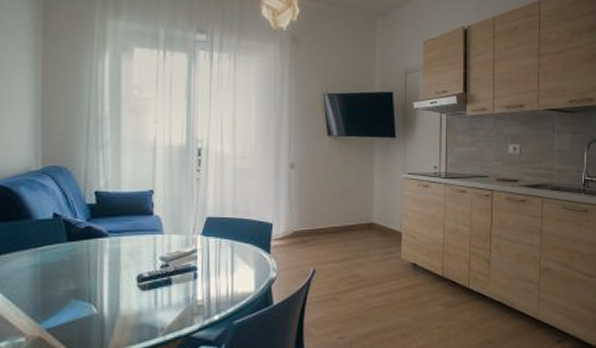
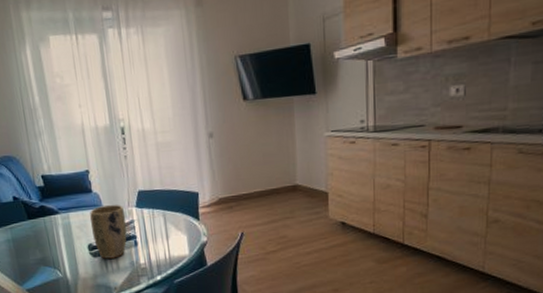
plant pot: none [145,230,188,293] -> present [90,204,127,259]

